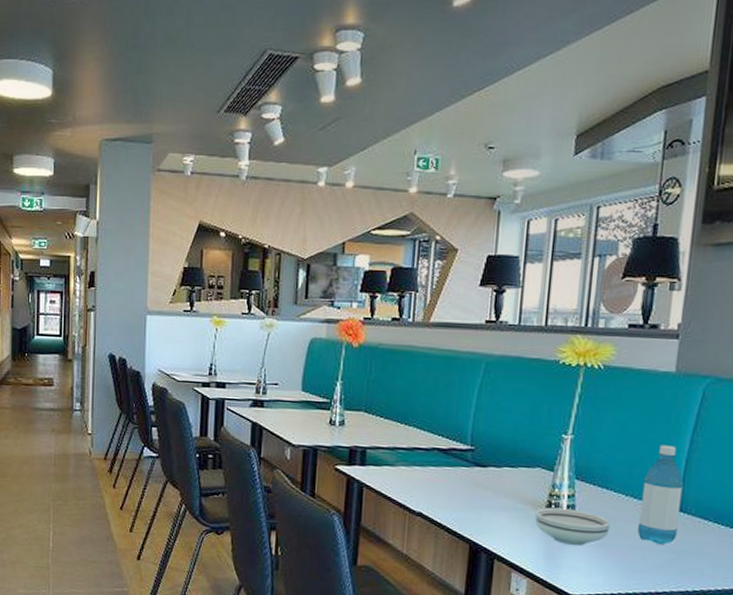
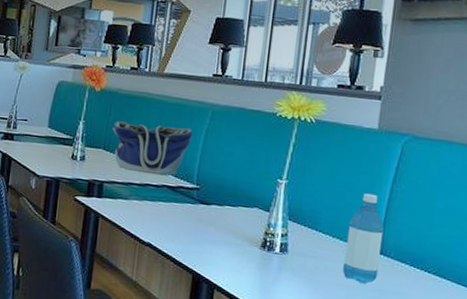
tote bag: none [373,379,466,437] -> present [112,121,194,176]
bowl: present [534,507,610,546] -> none [251,244,319,281]

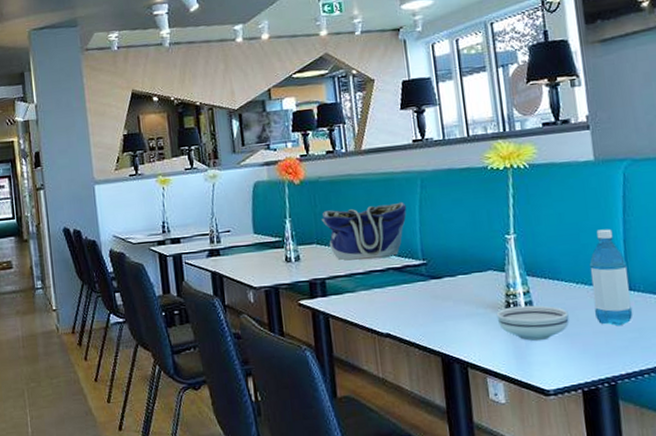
bowl: none [251,244,319,281] -> present [496,305,570,342]

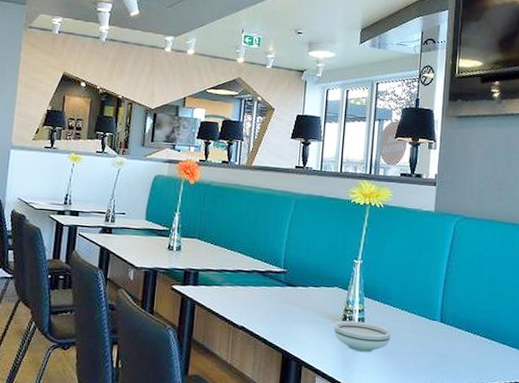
tote bag: present [321,201,407,261] -> none [205,211,280,261]
water bottle: present [589,229,633,326] -> none [411,269,443,351]

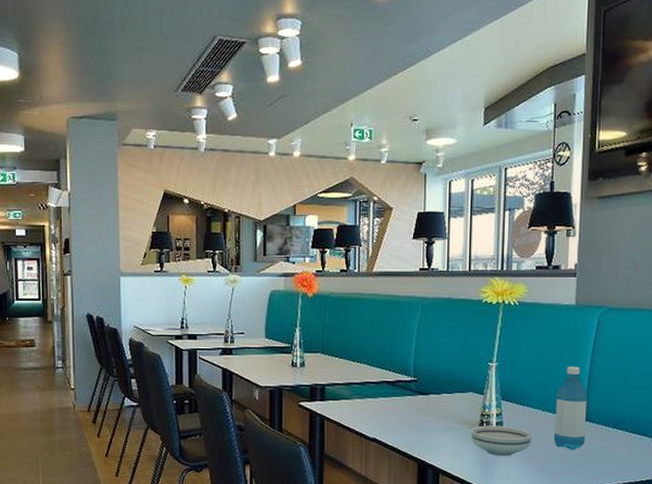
water bottle: none [411,269,443,351] -> present [554,366,588,450]

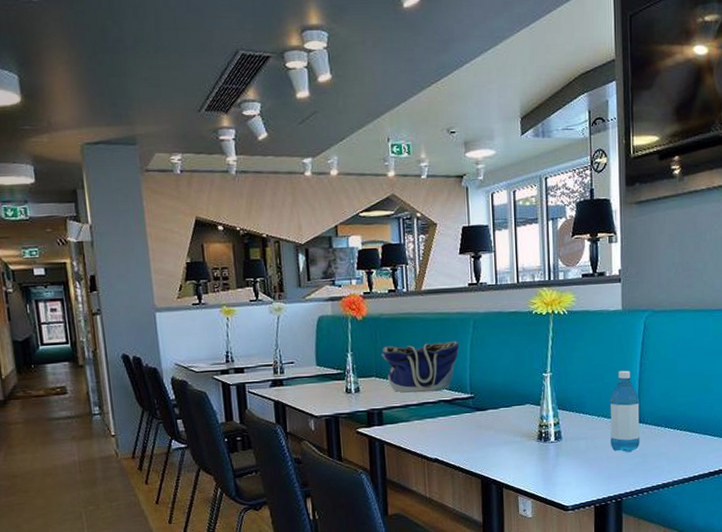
tote bag: none [328,323,406,371] -> present [380,340,460,393]
bowl: present [470,425,532,457] -> none [530,434,589,466]

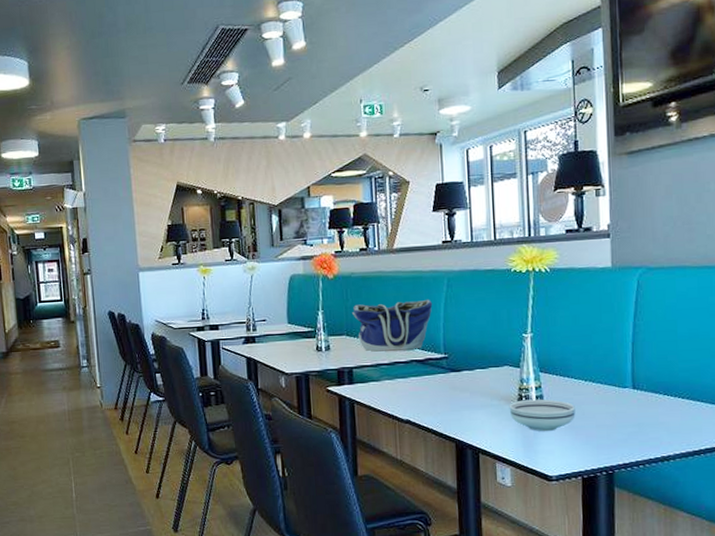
bowl: none [530,434,589,466] -> present [509,399,576,432]
water bottle: present [610,370,640,453] -> none [598,331,635,421]

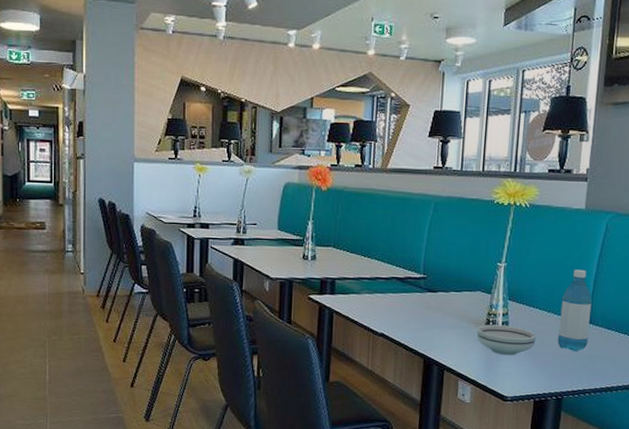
tote bag: present [351,299,433,352] -> none [340,218,418,267]
water bottle: none [598,331,635,421] -> present [558,269,593,352]

